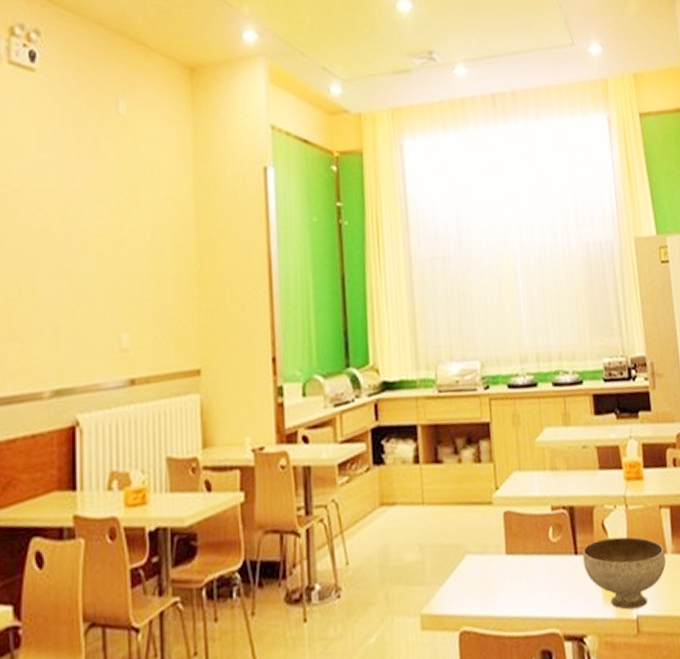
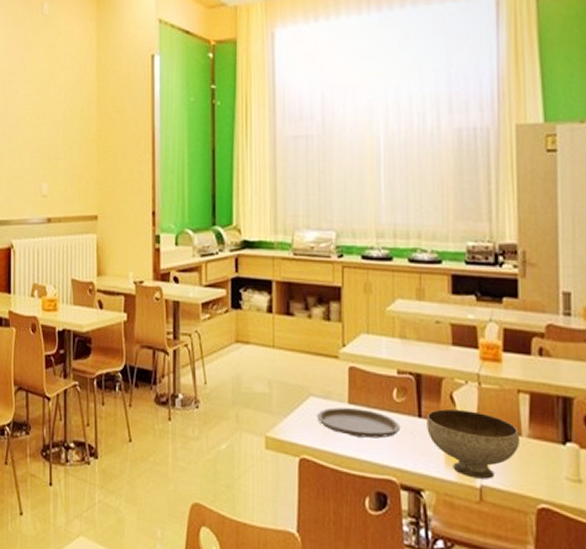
plate: none [474,557,559,592] -> present [317,407,401,439]

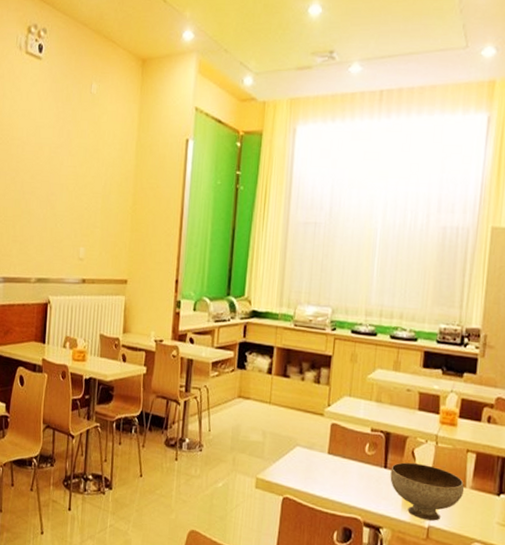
plate: present [317,407,401,439] -> none [301,456,369,484]

